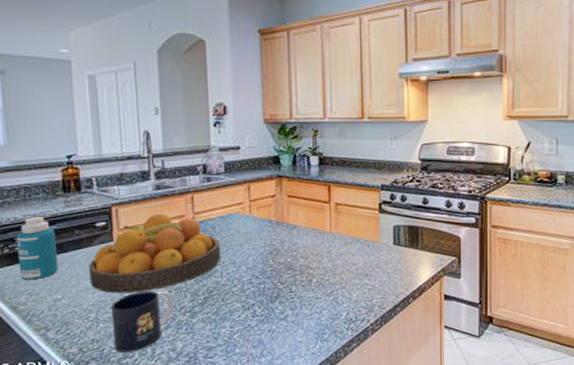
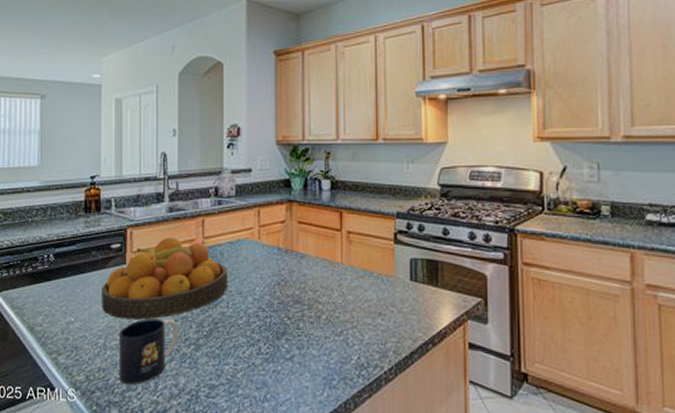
bottle: present [16,216,59,281] -> none [39,235,74,301]

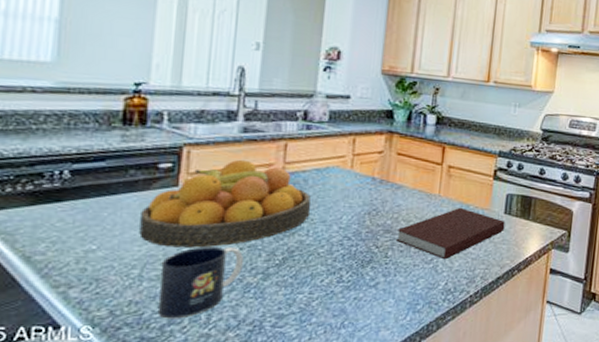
notebook: none [305,275,413,332] -> present [395,207,506,260]

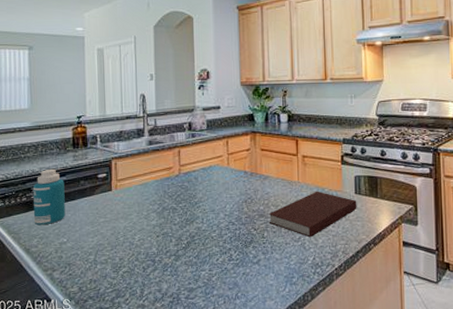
bottle: none [43,149,102,226] -> present [32,168,66,226]
fruit bowl: present [139,159,312,248] -> none [91,166,203,238]
mug: present [157,247,243,319] -> none [107,236,160,293]

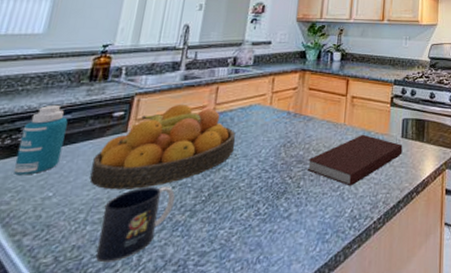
fruit bowl: none [91,166,203,238] -> present [90,104,236,190]
mug: none [107,236,160,293] -> present [95,187,175,263]

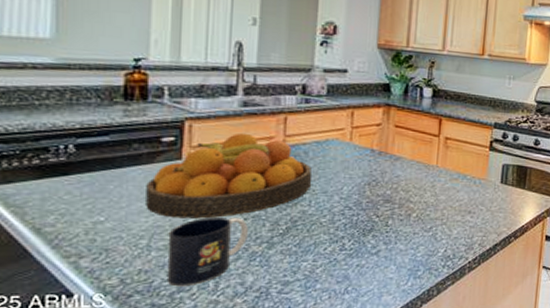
bottle: present [13,104,68,176] -> none [50,124,106,198]
notebook: present [307,134,403,186] -> none [395,177,502,228]

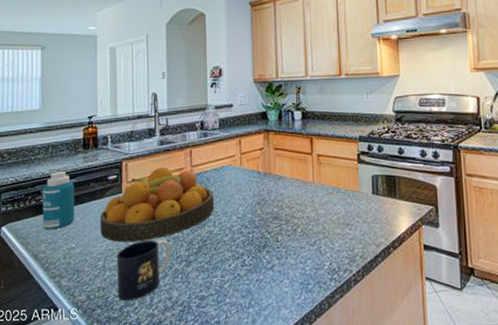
bottle: none [50,124,106,198] -> present [42,170,75,230]

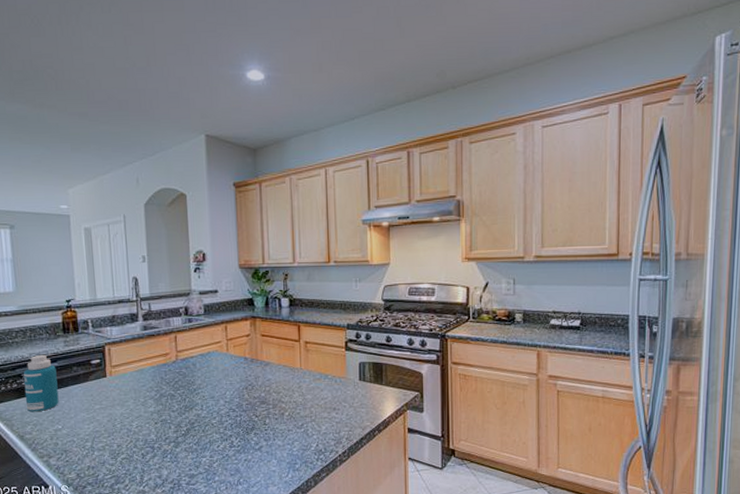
fruit bowl: present [100,167,215,243] -> none [85,352,202,425]
mug: present [116,240,171,302] -> none [104,422,159,480]

